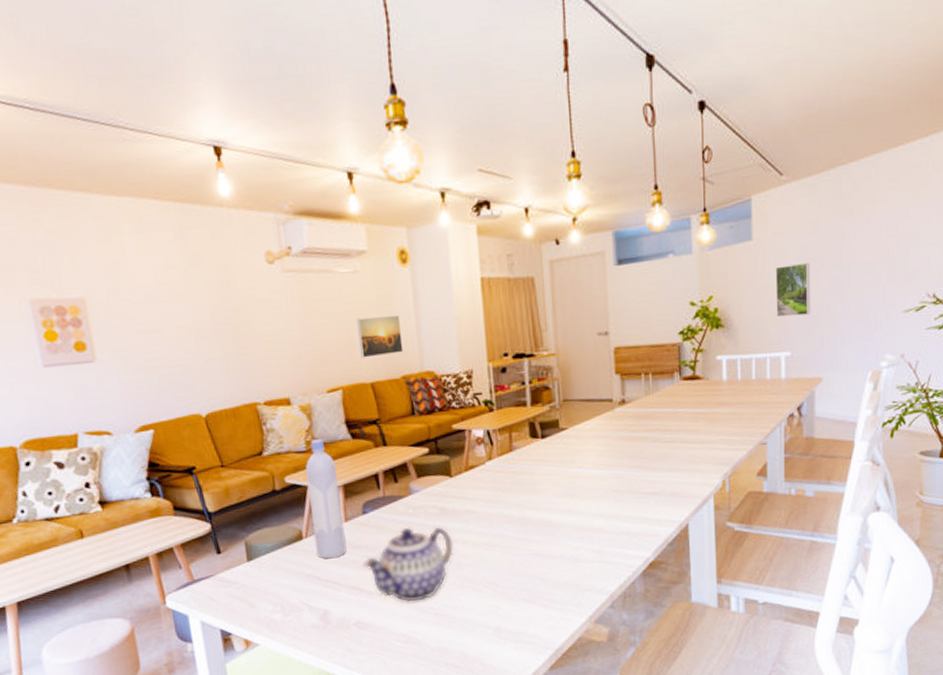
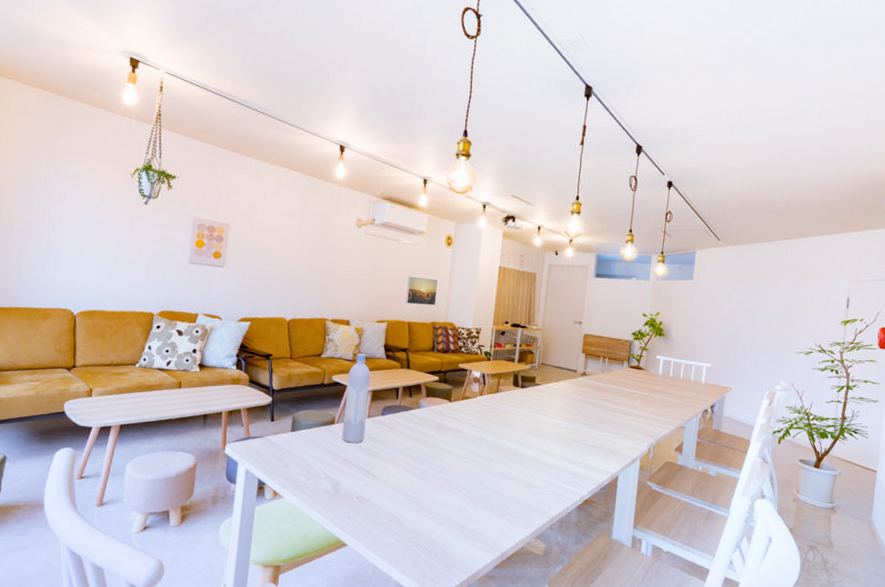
teapot: present [362,526,454,602] -> none [373,431,442,491]
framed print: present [775,262,811,317] -> none [703,302,732,340]

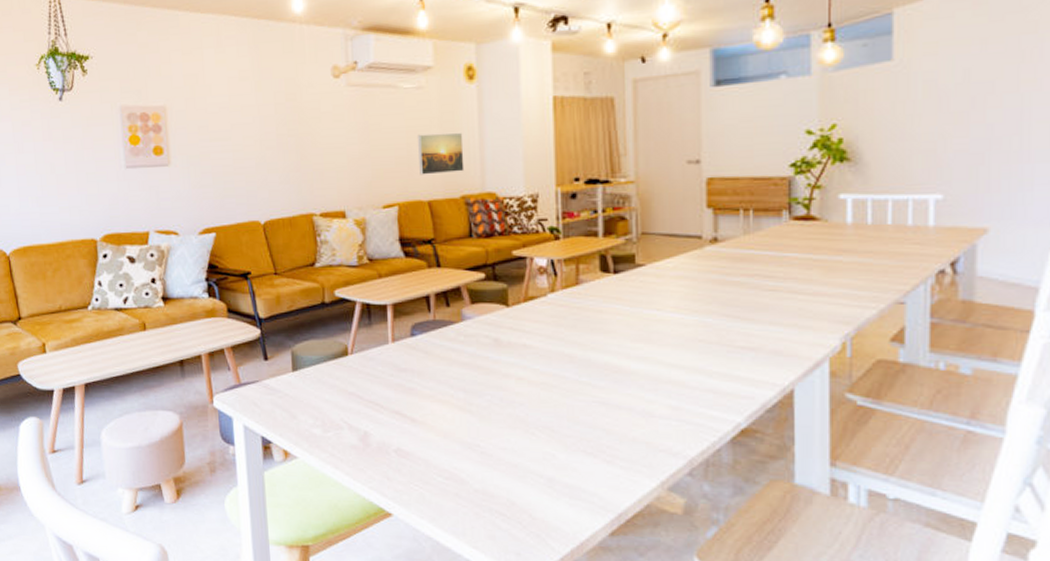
bottle: present [342,353,371,444] -> none [355,255,392,379]

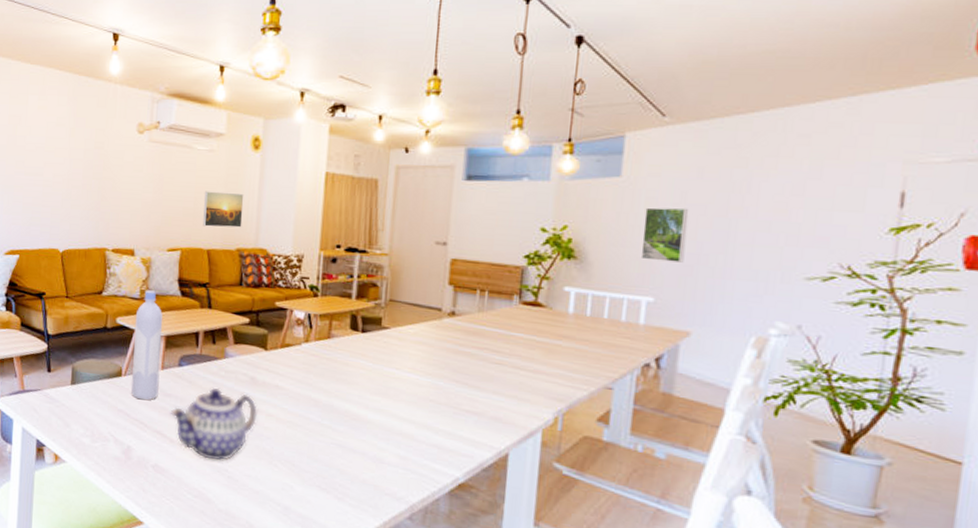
bottle: none [355,255,392,379] -> present [131,290,163,401]
teapot: none [407,355,506,436] -> present [170,387,257,461]
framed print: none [923,87,974,152] -> present [640,207,688,263]

